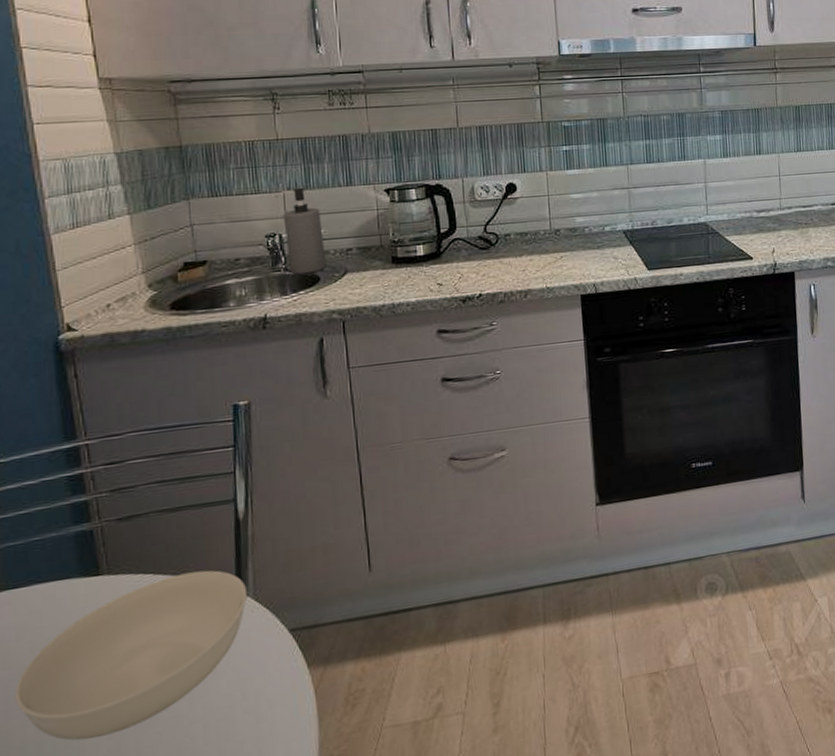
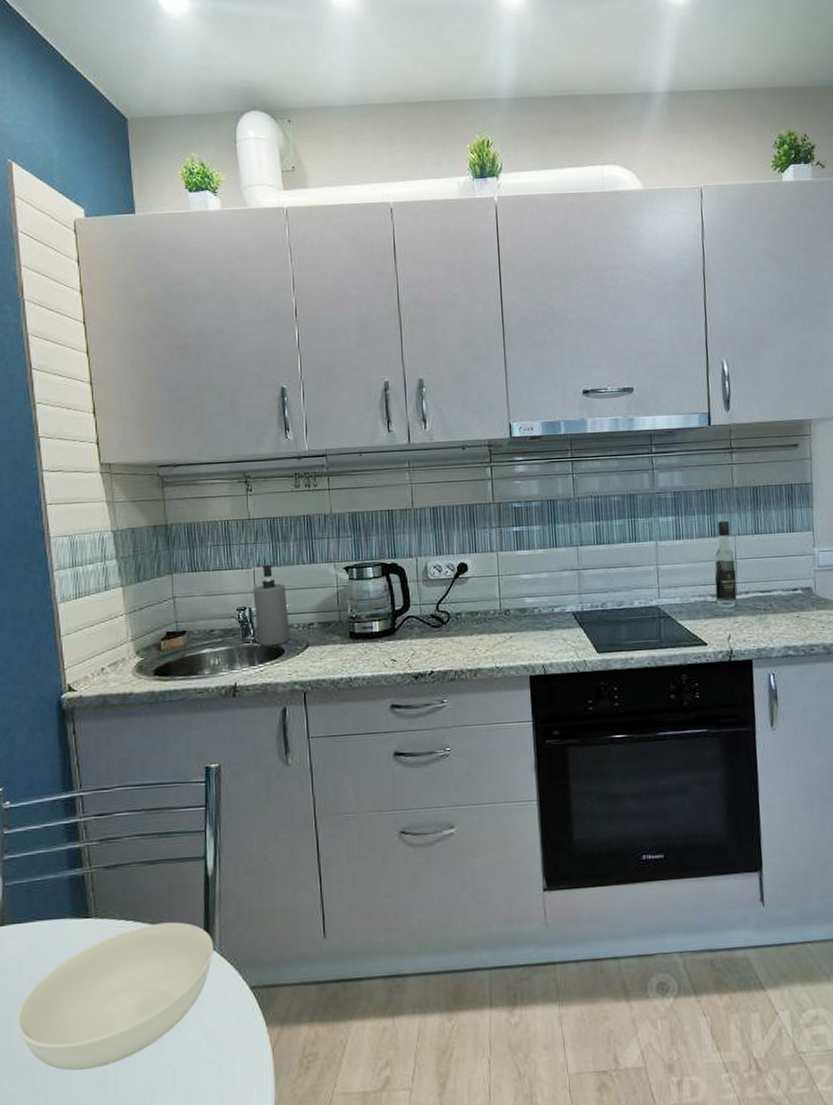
bottle: none [759,138,781,224] -> present [714,520,737,609]

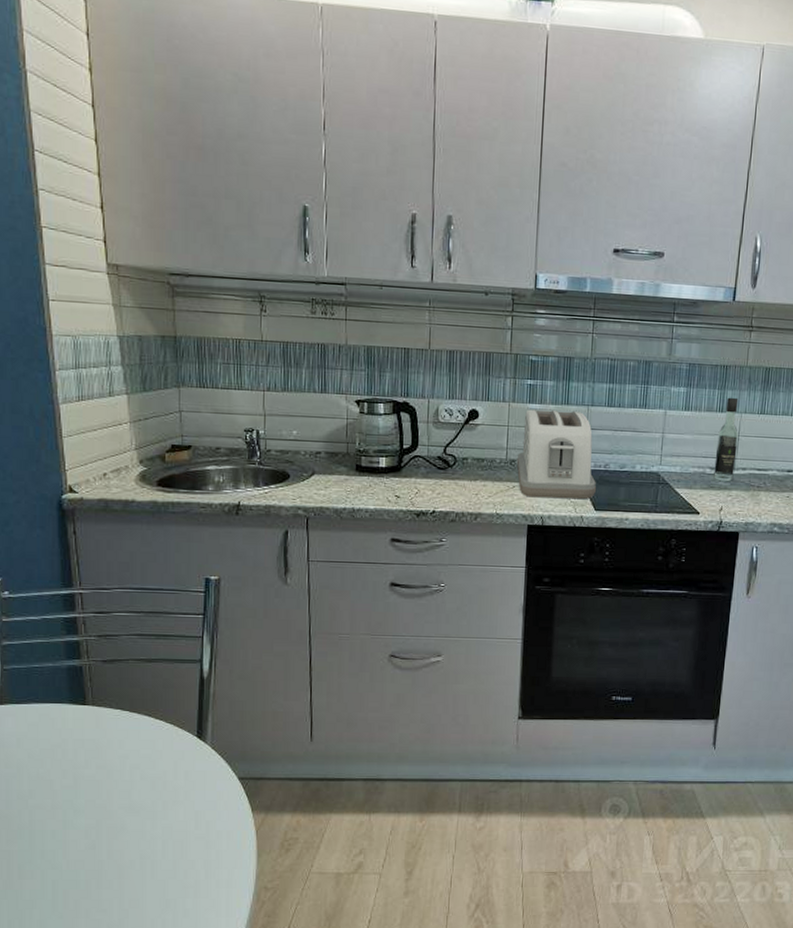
bowl: present [16,922,214,1071] -> none [14,715,206,835]
soap dispenser: present [247,564,291,647] -> none [256,388,297,470]
toaster: none [511,553,597,647] -> present [516,409,597,500]

